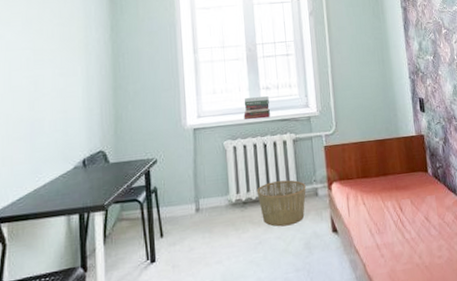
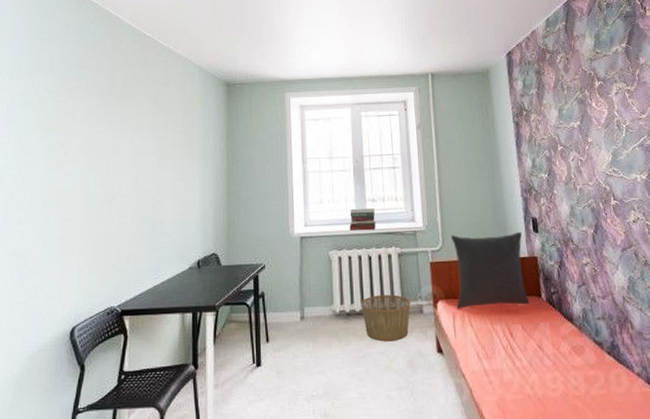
pillow: none [344,111,418,189] -> present [451,231,530,309]

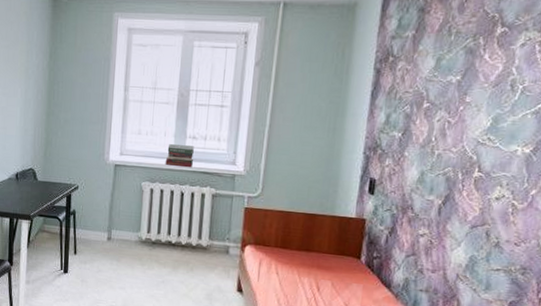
basket: present [360,294,411,342] -> none [167,230,218,274]
pillow: present [451,231,530,309] -> none [264,184,354,265]

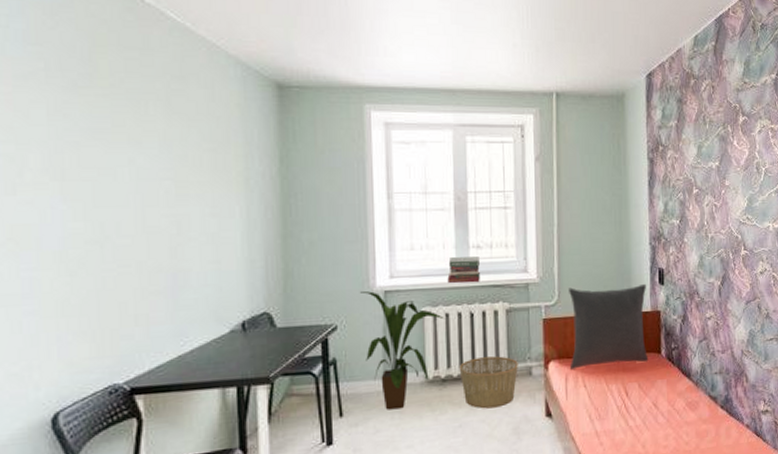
house plant: none [96,161,159,258] -> present [360,290,444,410]
basket: none [167,230,218,274] -> present [459,356,518,409]
pillow: none [264,184,354,265] -> present [569,283,649,369]

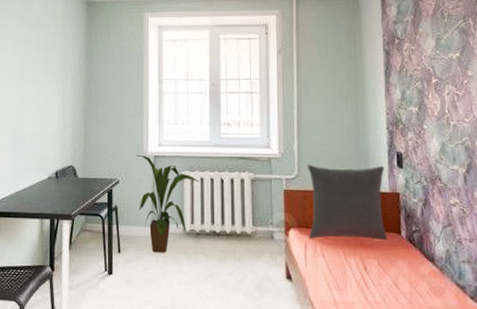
books: present [447,256,480,284] -> none [203,132,229,154]
basket: present [459,356,518,409] -> none [211,218,261,264]

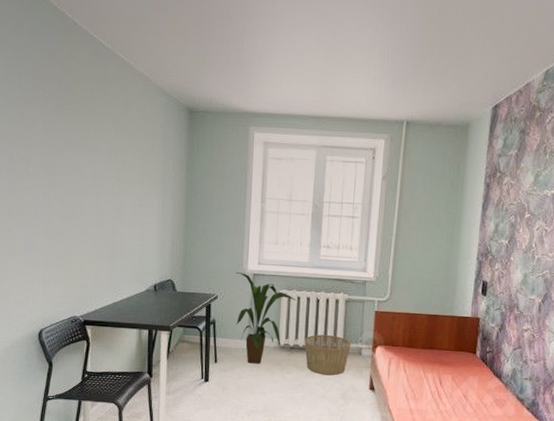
basket: none [211,218,261,264] -> present [304,334,351,376]
pillow: present [308,164,388,241] -> none [393,288,469,360]

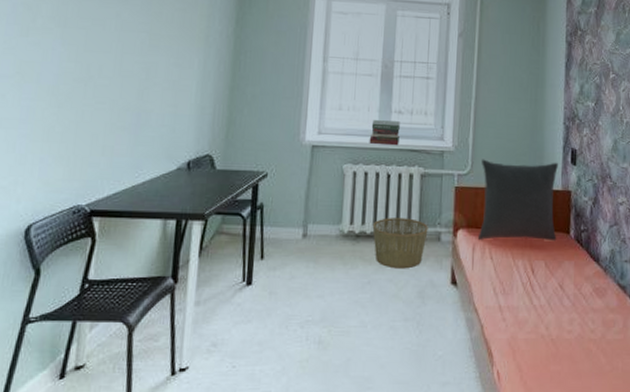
house plant: present [236,271,296,364] -> none [289,143,363,259]
books: none [301,253,328,276] -> present [369,120,400,146]
pillow: none [393,288,469,360] -> present [477,159,558,241]

